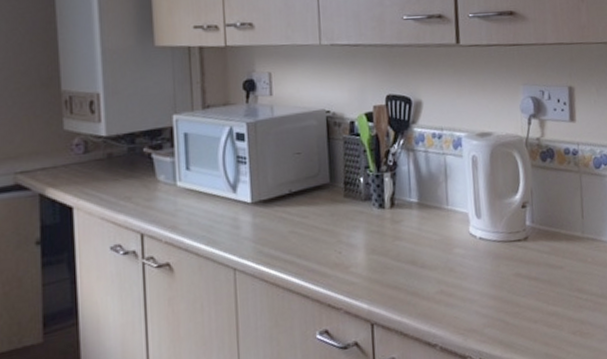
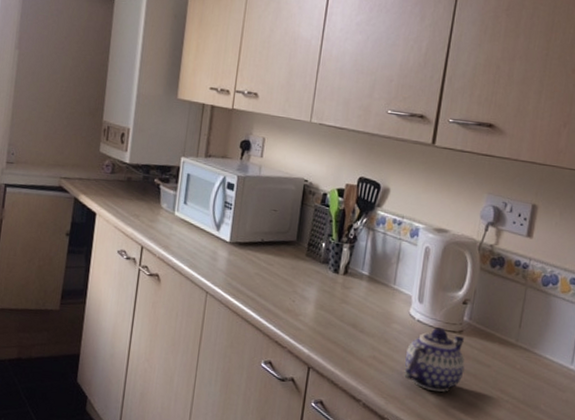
teapot: none [474,239,538,312] -> present [404,327,465,392]

